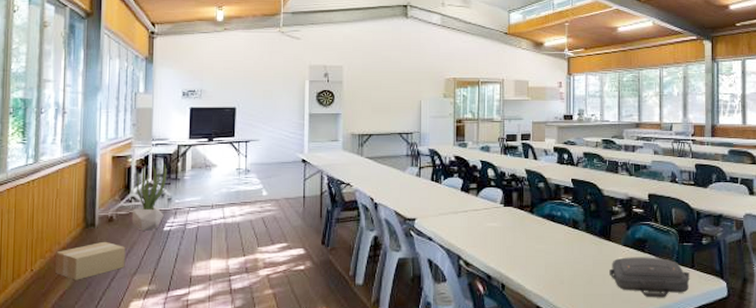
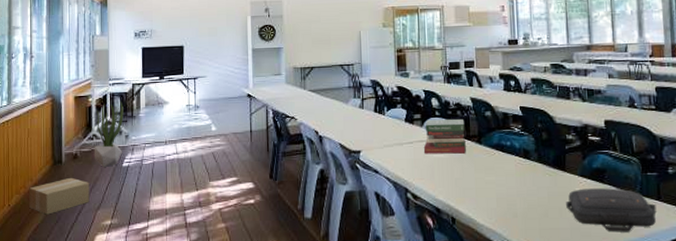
books: none [477,189,520,223] -> present [423,119,467,154]

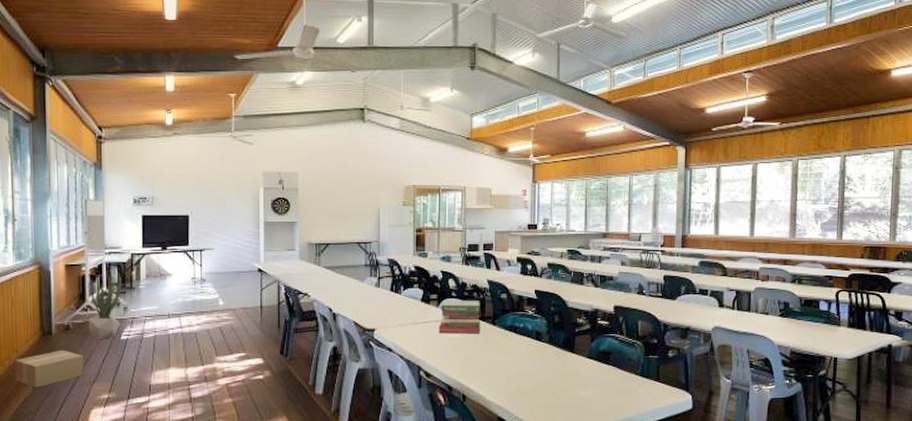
laptop bag: present [566,188,657,232] -> none [572,369,655,410]

